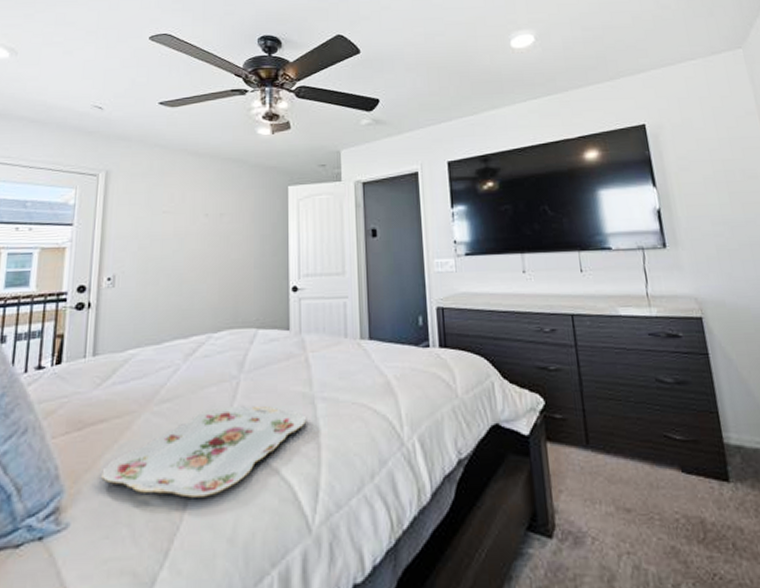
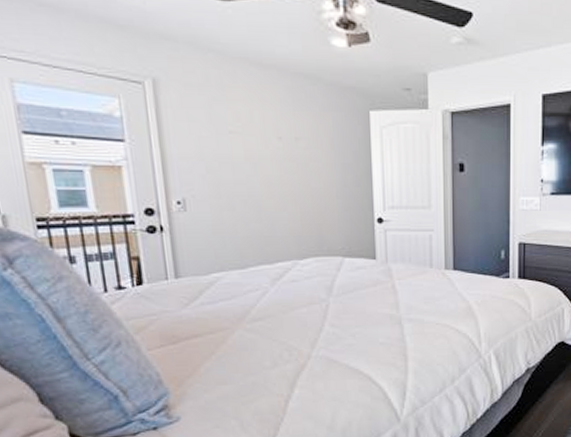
serving tray: present [101,405,307,498] -> none [203,324,395,397]

